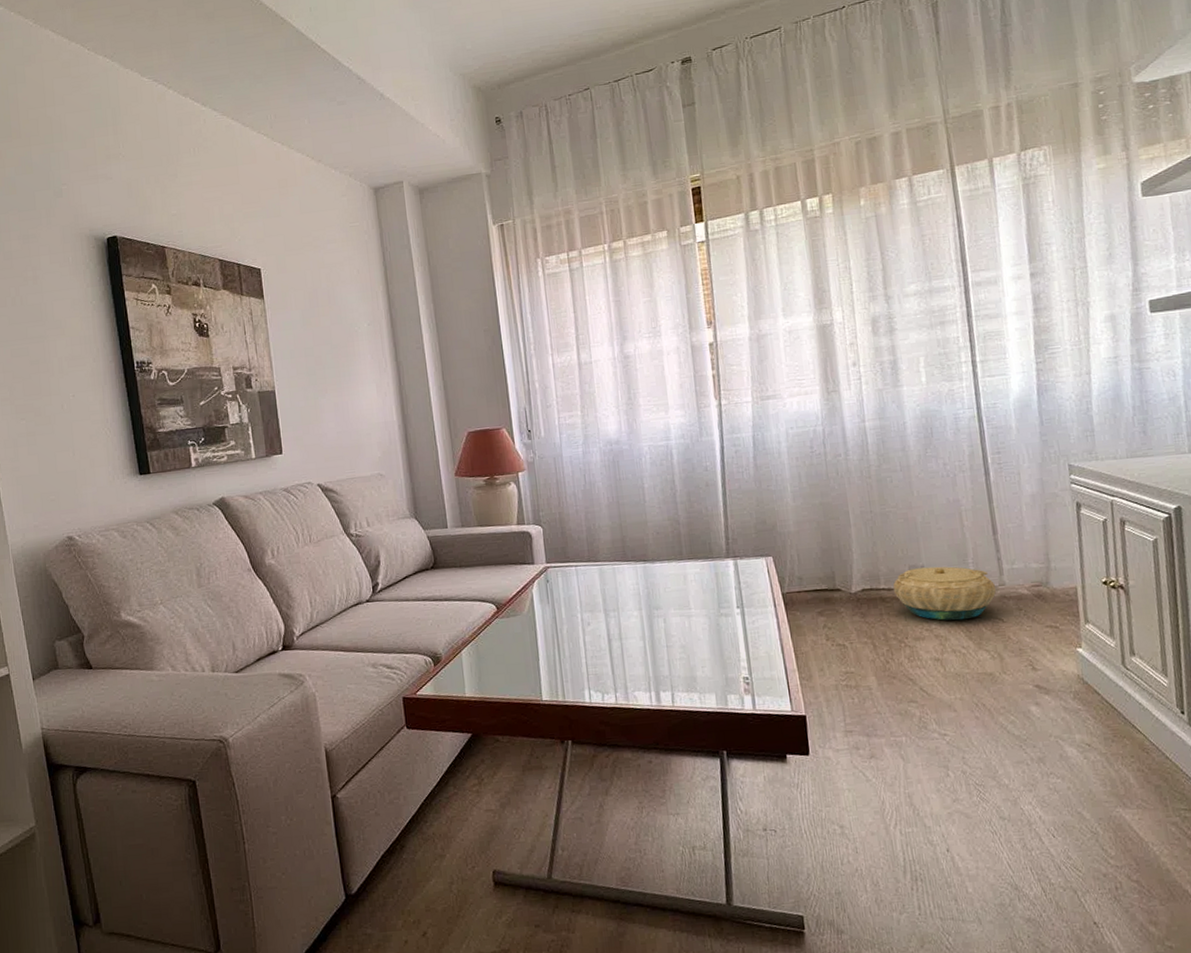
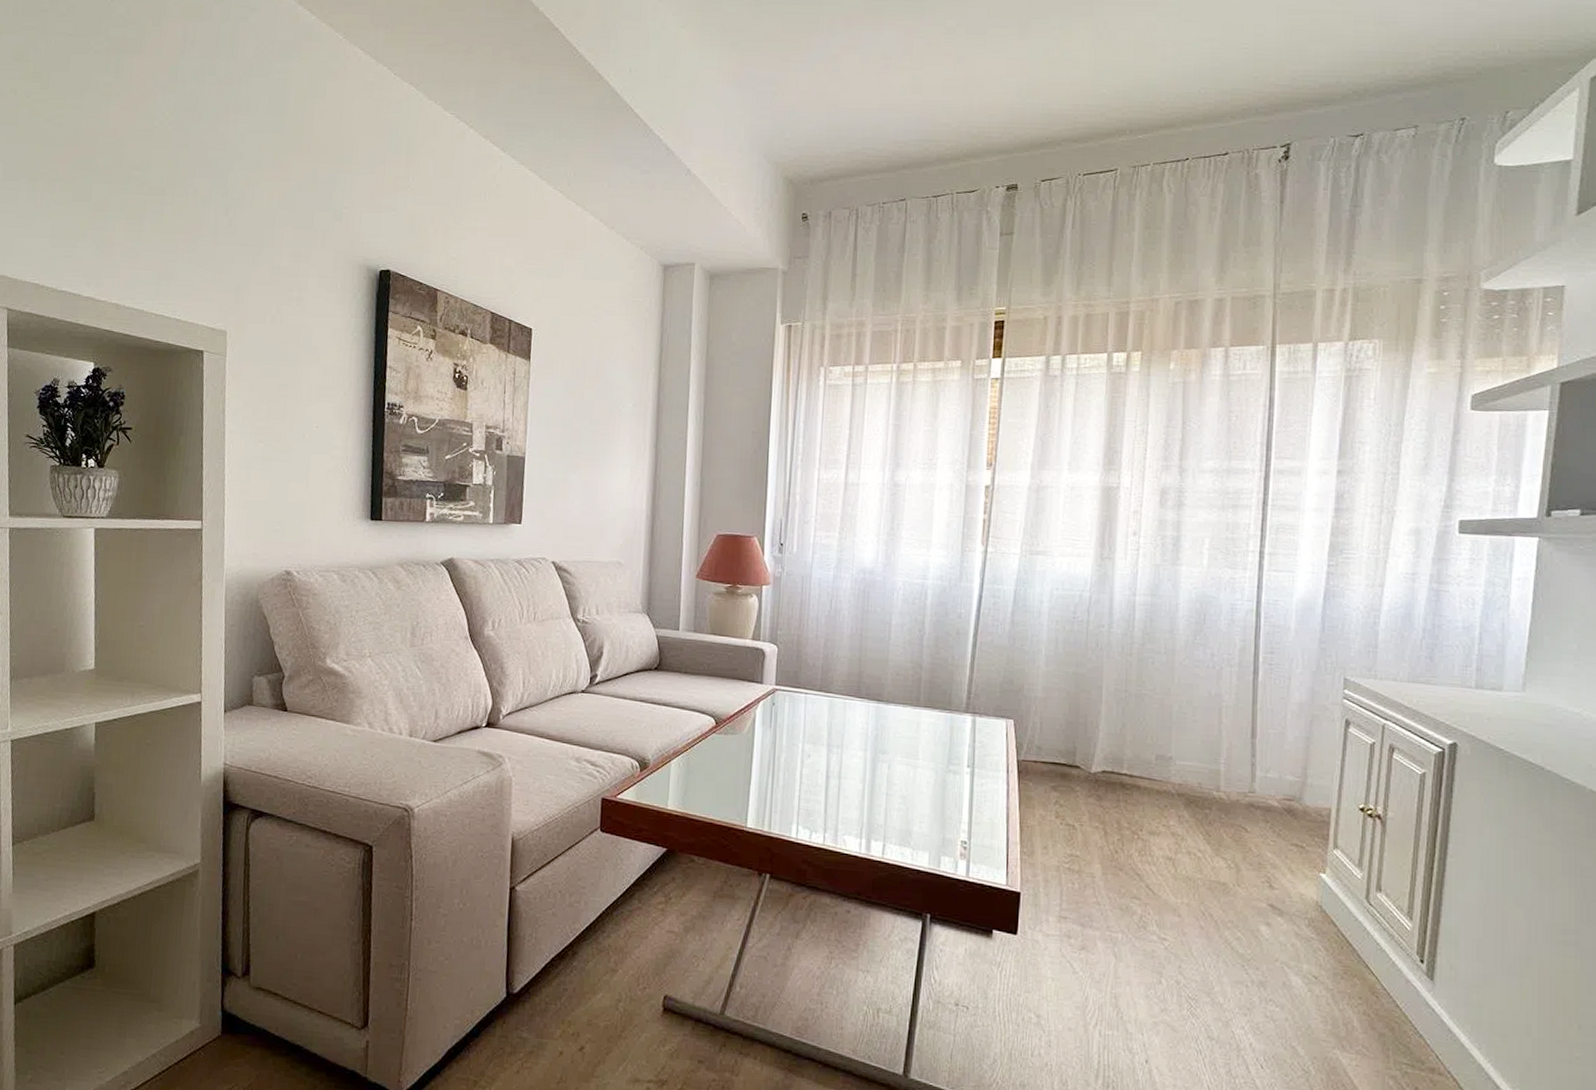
basket: present [892,566,997,621] -> none [1135,758,1245,822]

